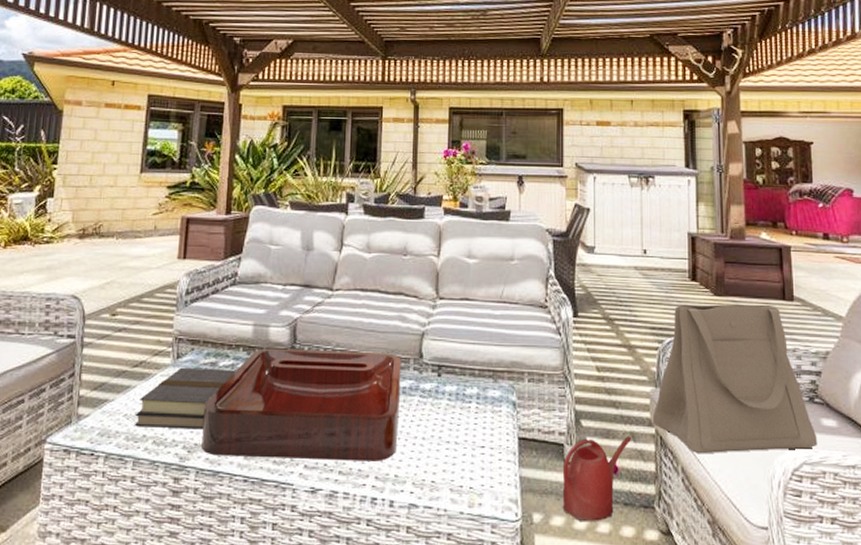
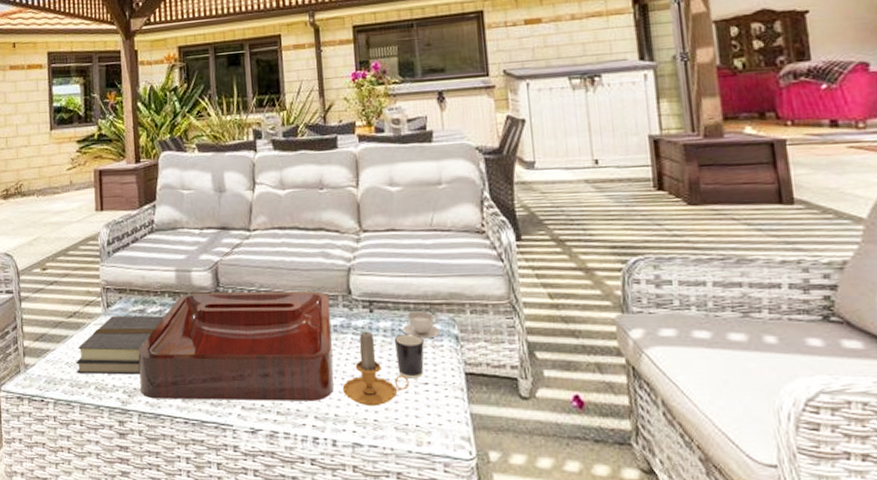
candle: none [405,393,467,468] -> present [342,330,409,407]
mug: none [457,398,484,442] -> present [394,333,425,379]
teacup: none [467,377,501,404] -> present [403,311,441,339]
watering can: present [562,436,632,522] -> none [518,367,598,461]
tote bag: present [652,304,818,454] -> none [620,211,838,385]

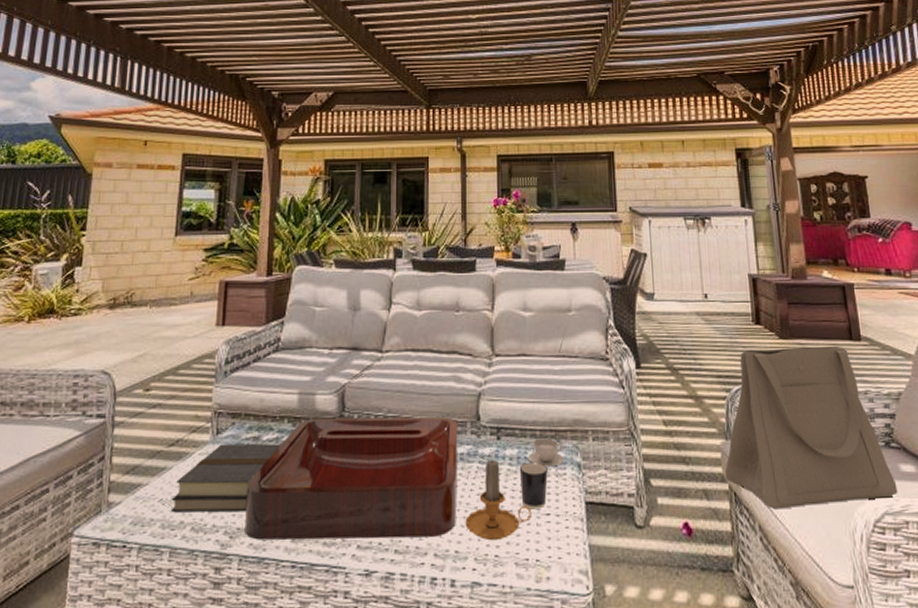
tote bag: none [620,211,838,385] -> present [724,347,898,510]

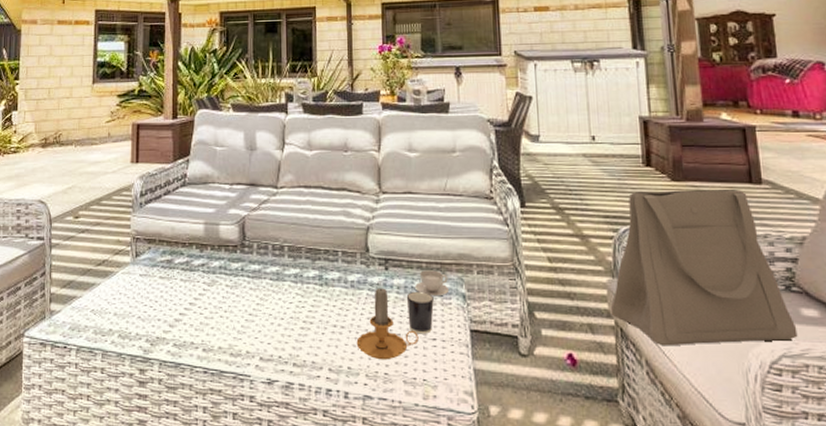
book: present [170,443,281,513] -> none [100,265,191,324]
decorative tray: present [245,416,458,540] -> none [163,245,349,354]

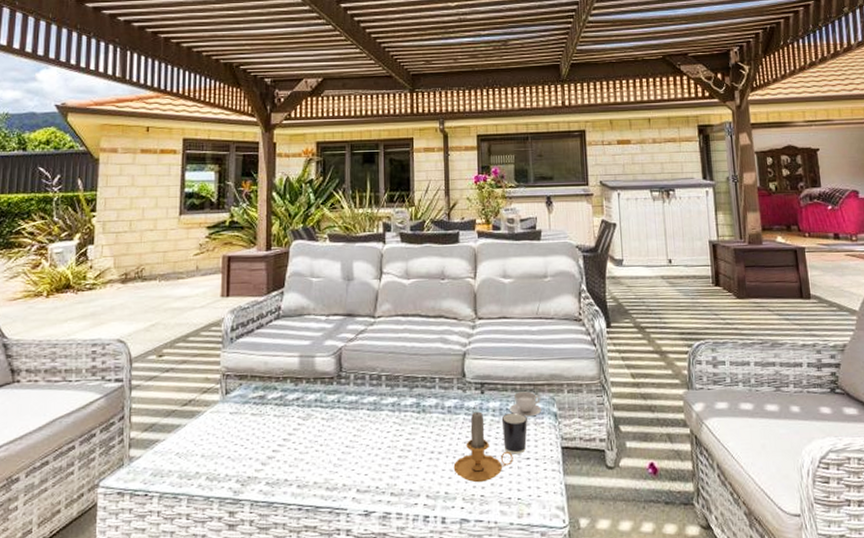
tote bag: present [610,190,798,346] -> none [686,304,841,450]

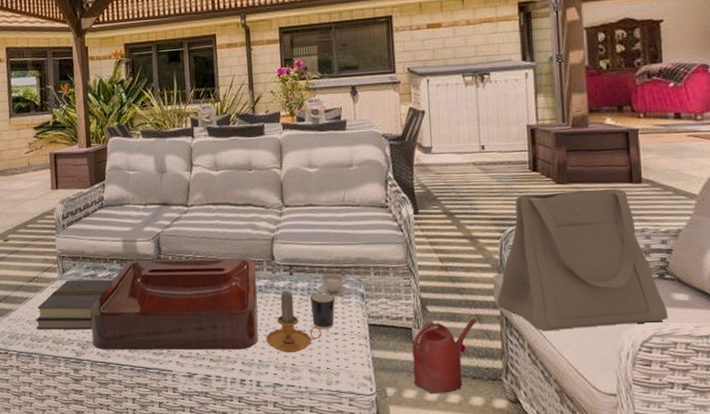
book: none [186,401,285,465] -> present [35,279,113,330]
decorative tray: none [255,374,446,487] -> present [90,257,258,350]
watering can: none [605,438,669,524] -> present [411,318,478,394]
tote bag: none [686,304,841,450] -> present [496,189,668,332]

